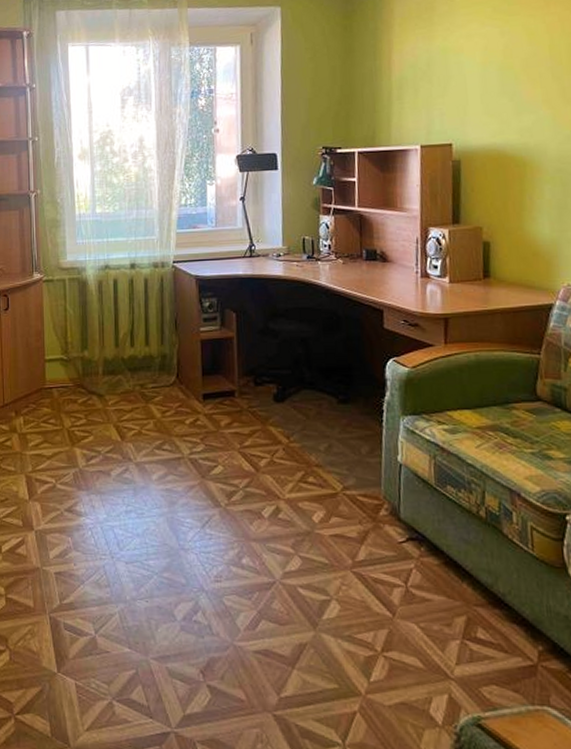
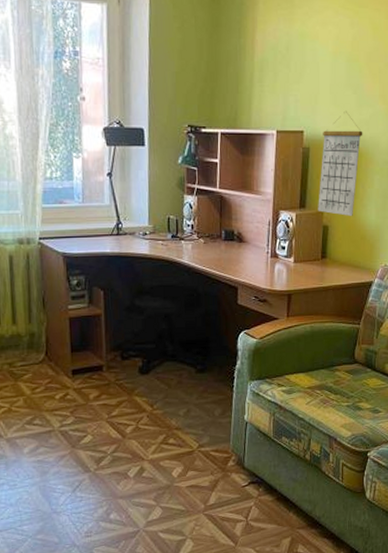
calendar: none [475,119,526,231] -> present [318,110,363,216]

